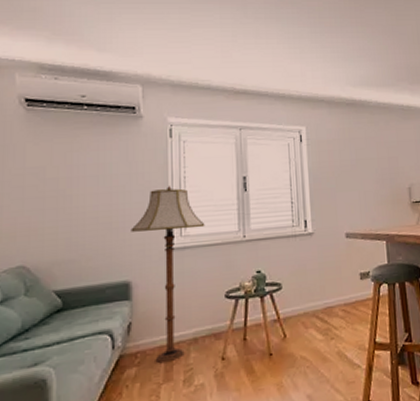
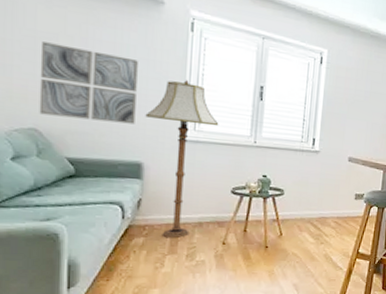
wall art: none [27,175,122,250] -> present [39,42,139,125]

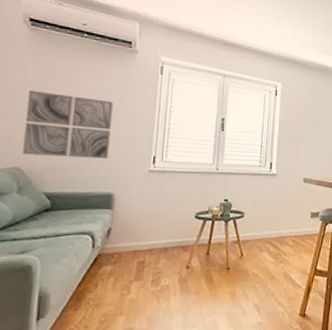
floor lamp: present [145,79,219,239] -> none [117,116,184,265]

